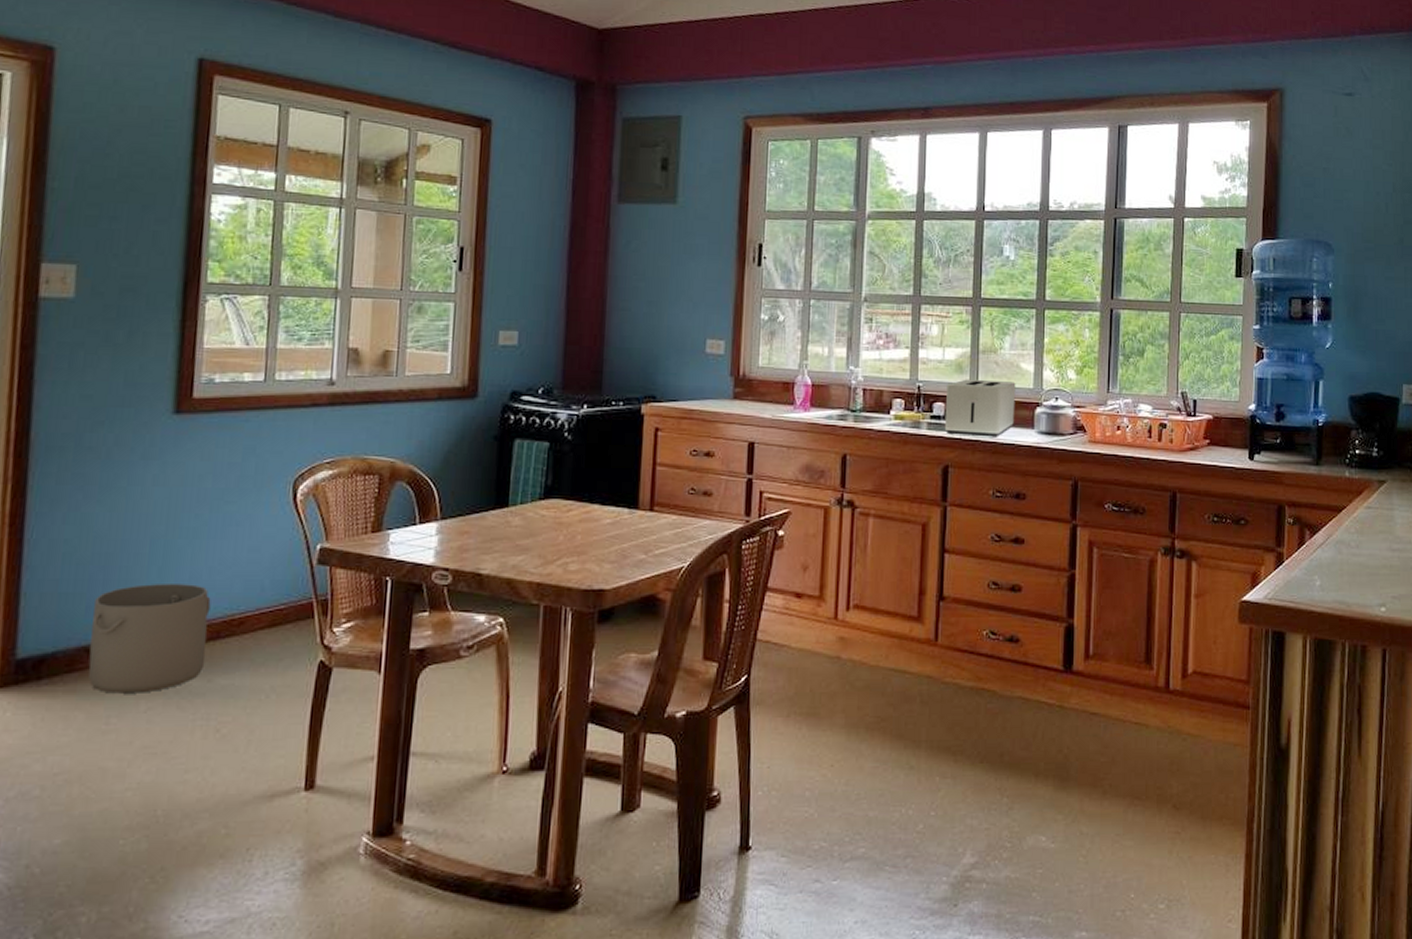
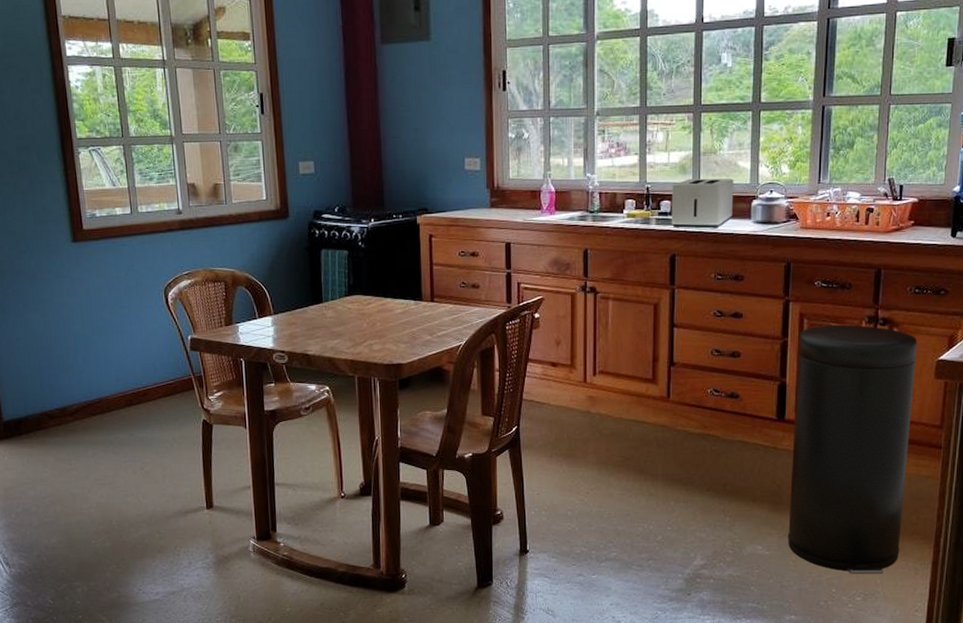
bucket: present [88,584,211,694] -> none [45,367,126,444]
pedal bin: none [1076,556,1218,874] -> present [787,324,918,575]

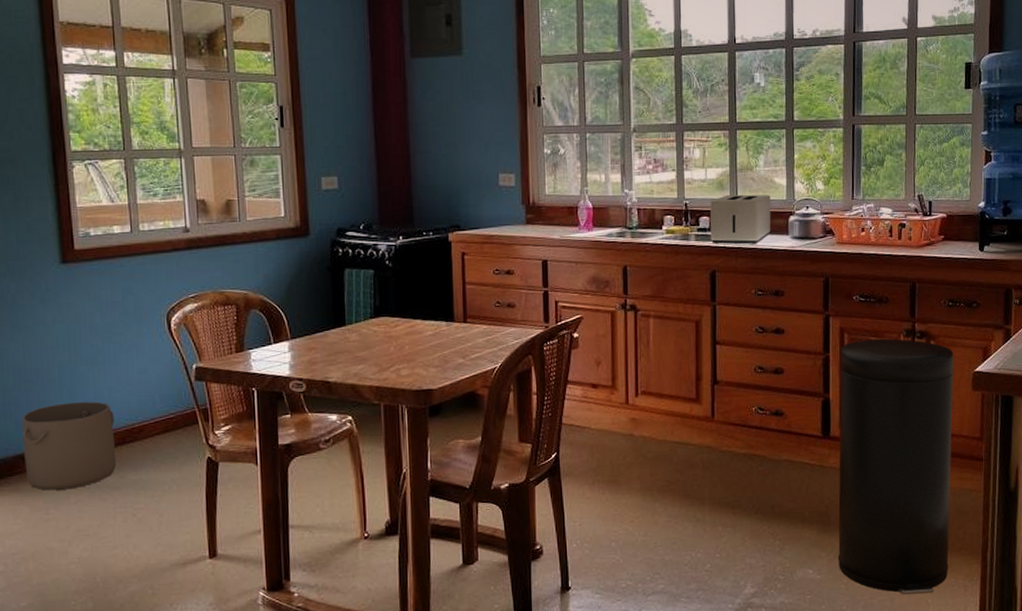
bucket: none [45,367,126,444] -> present [22,401,117,491]

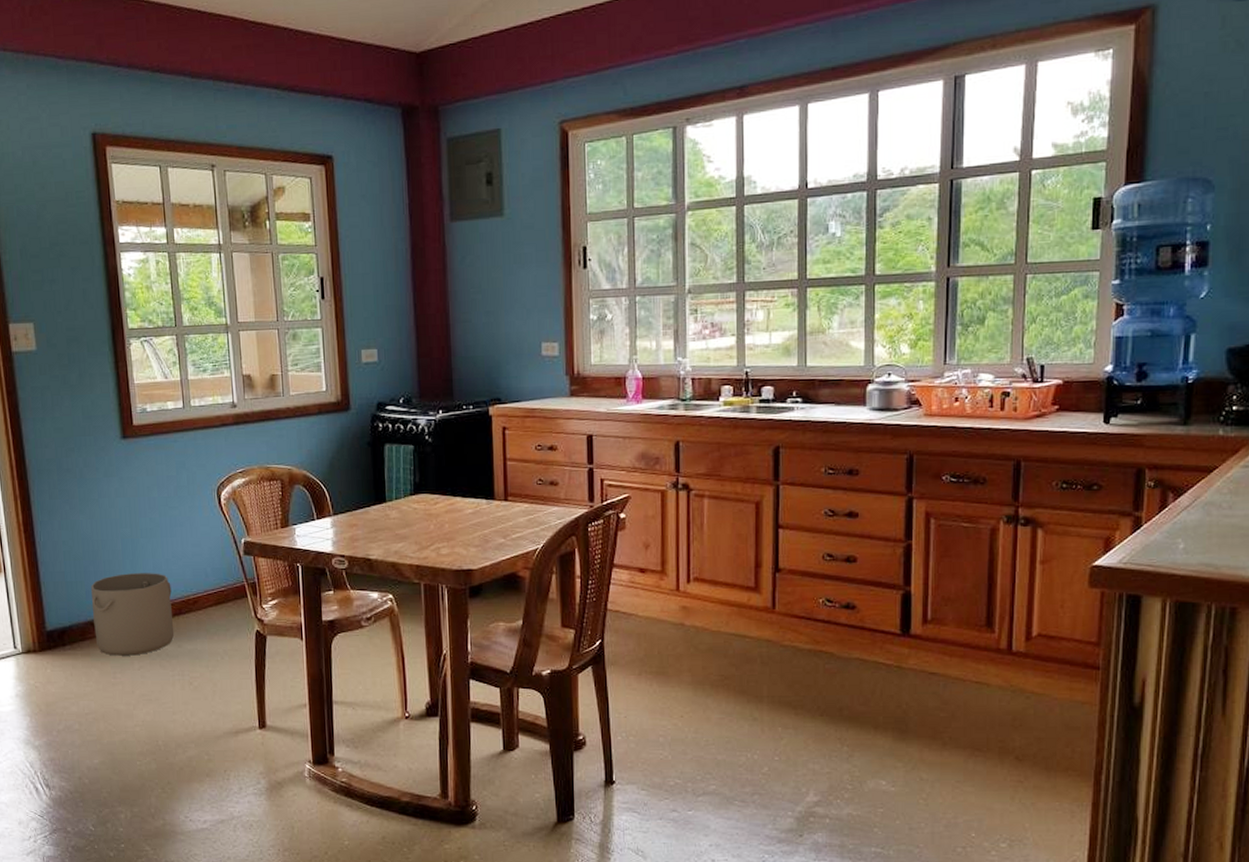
toaster: present [708,194,771,245] -> none [772,360,846,418]
pedal bin: present [837,338,954,595] -> none [916,525,1067,817]

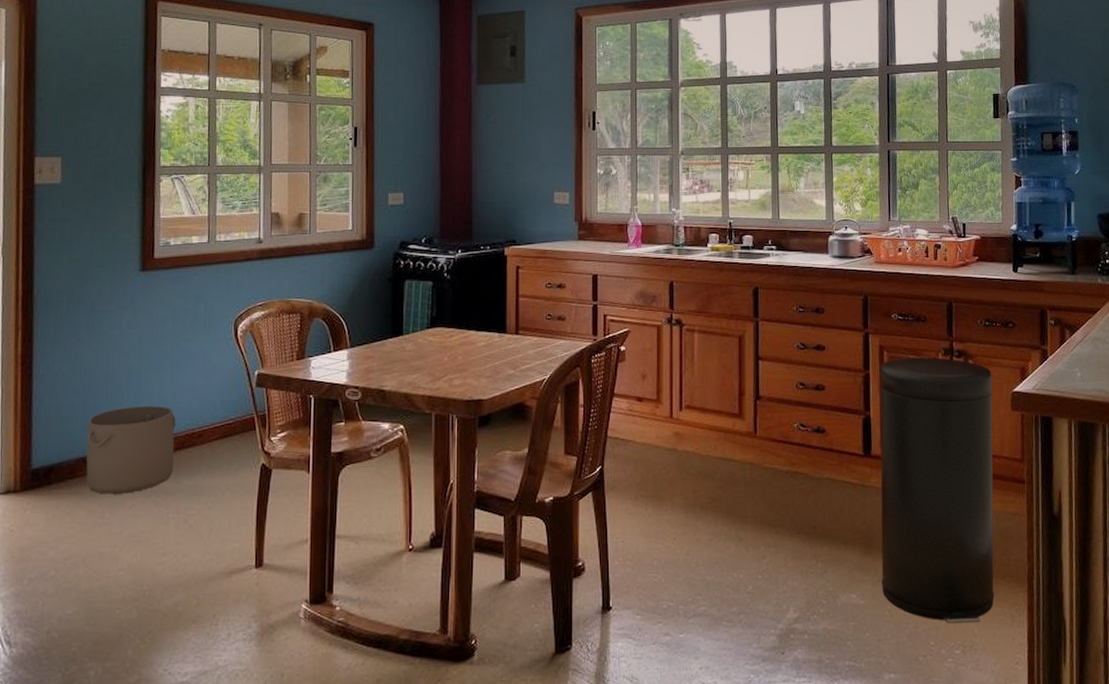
pedal bin: none [916,525,1067,817] -> present [879,357,995,624]

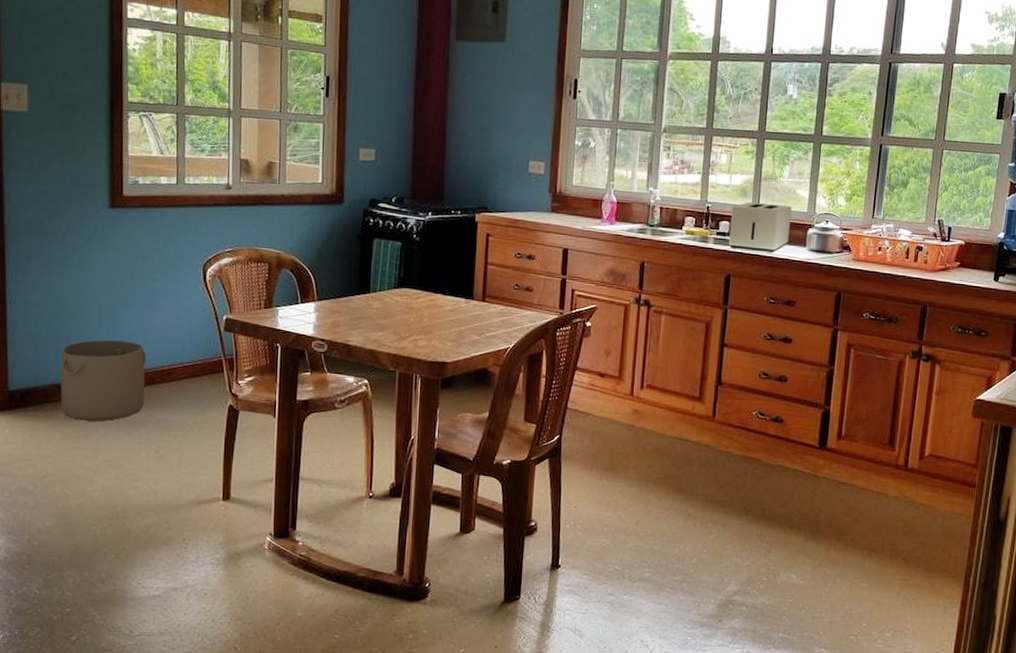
toaster: none [751,214,812,263] -> present [728,202,792,253]
pedal bin: present [879,357,995,624] -> none [821,357,958,611]

